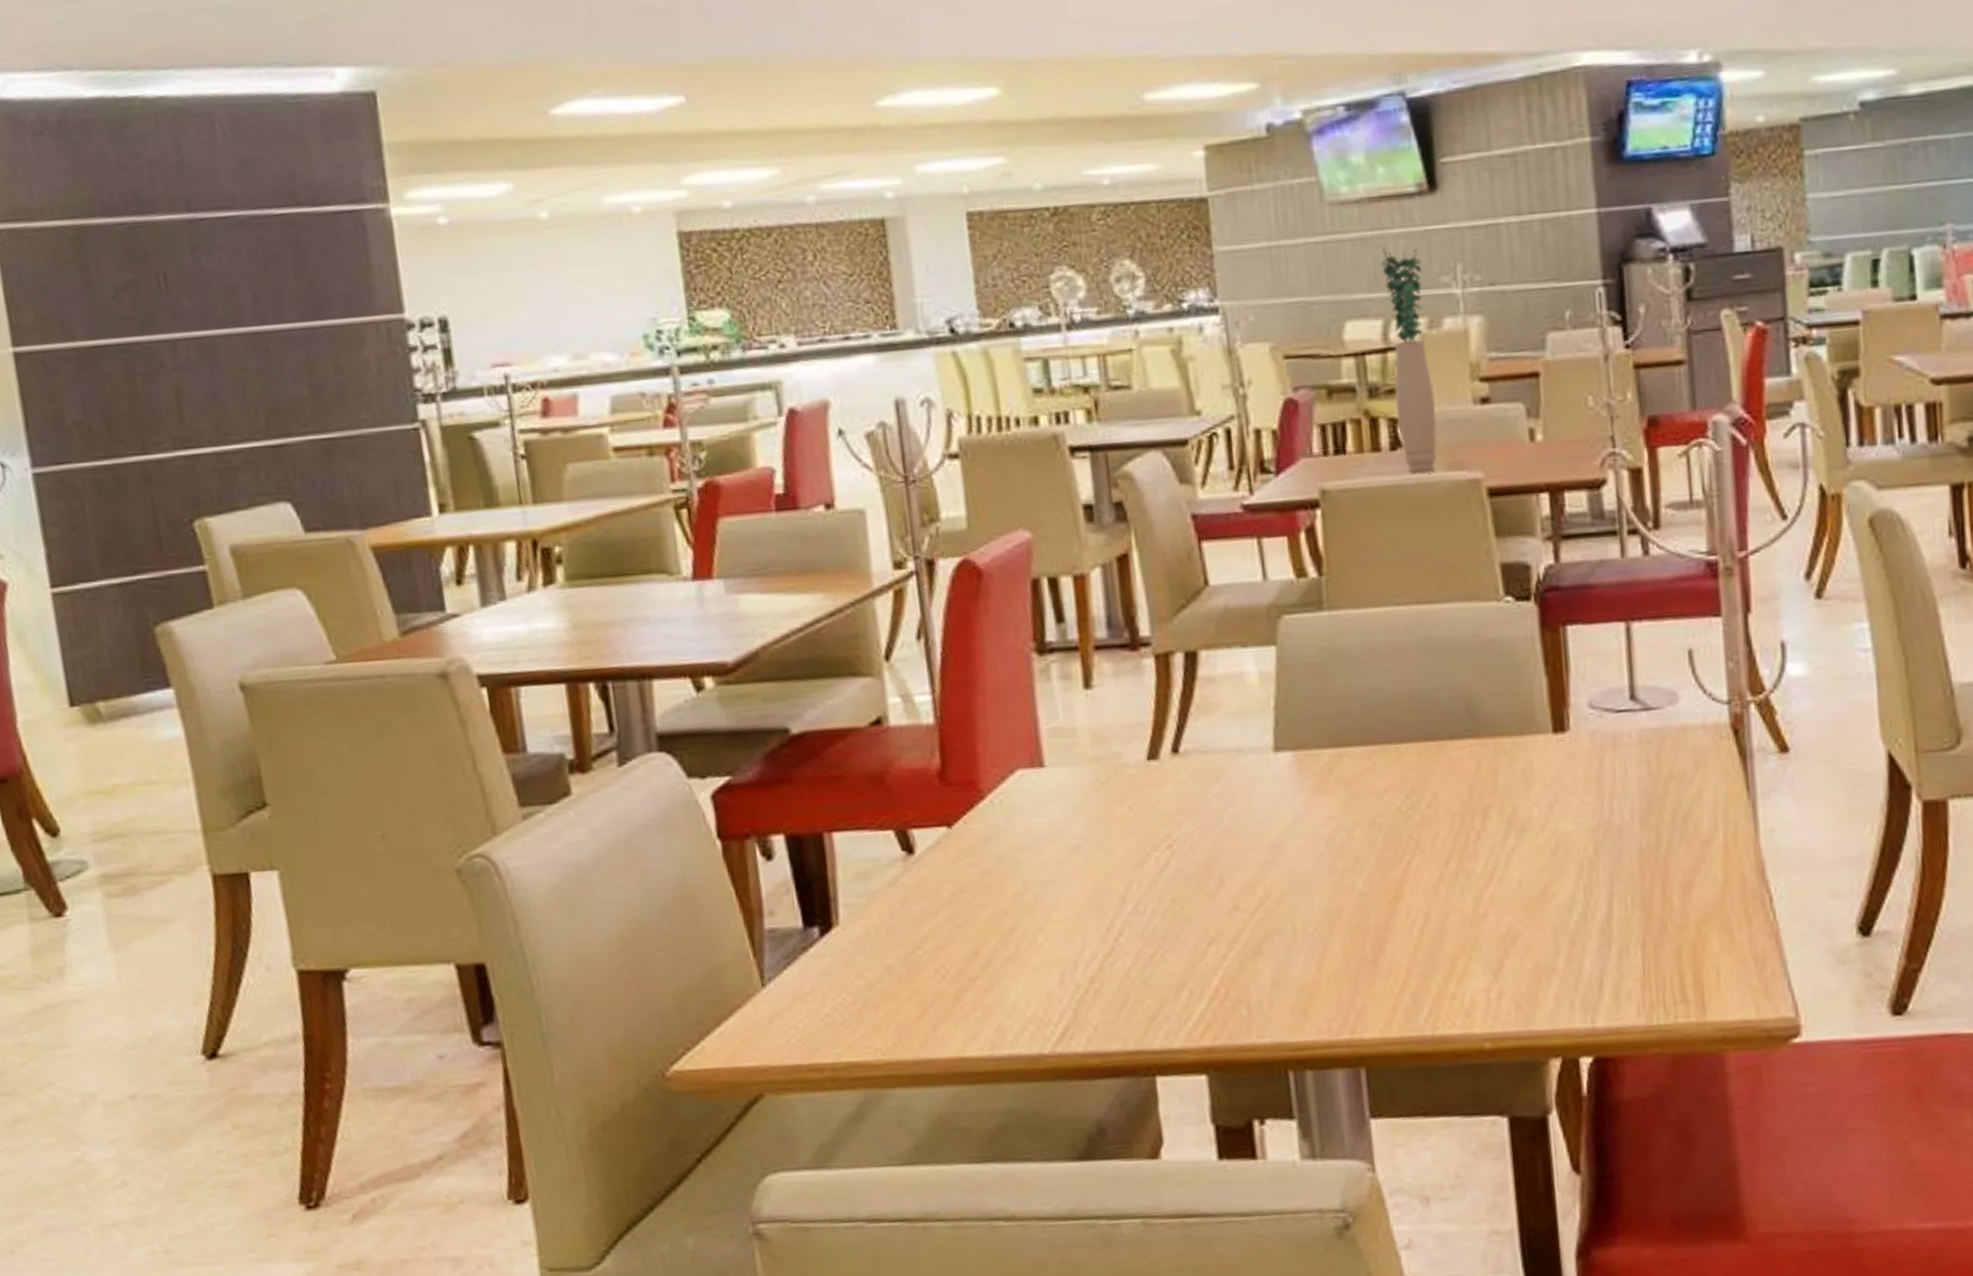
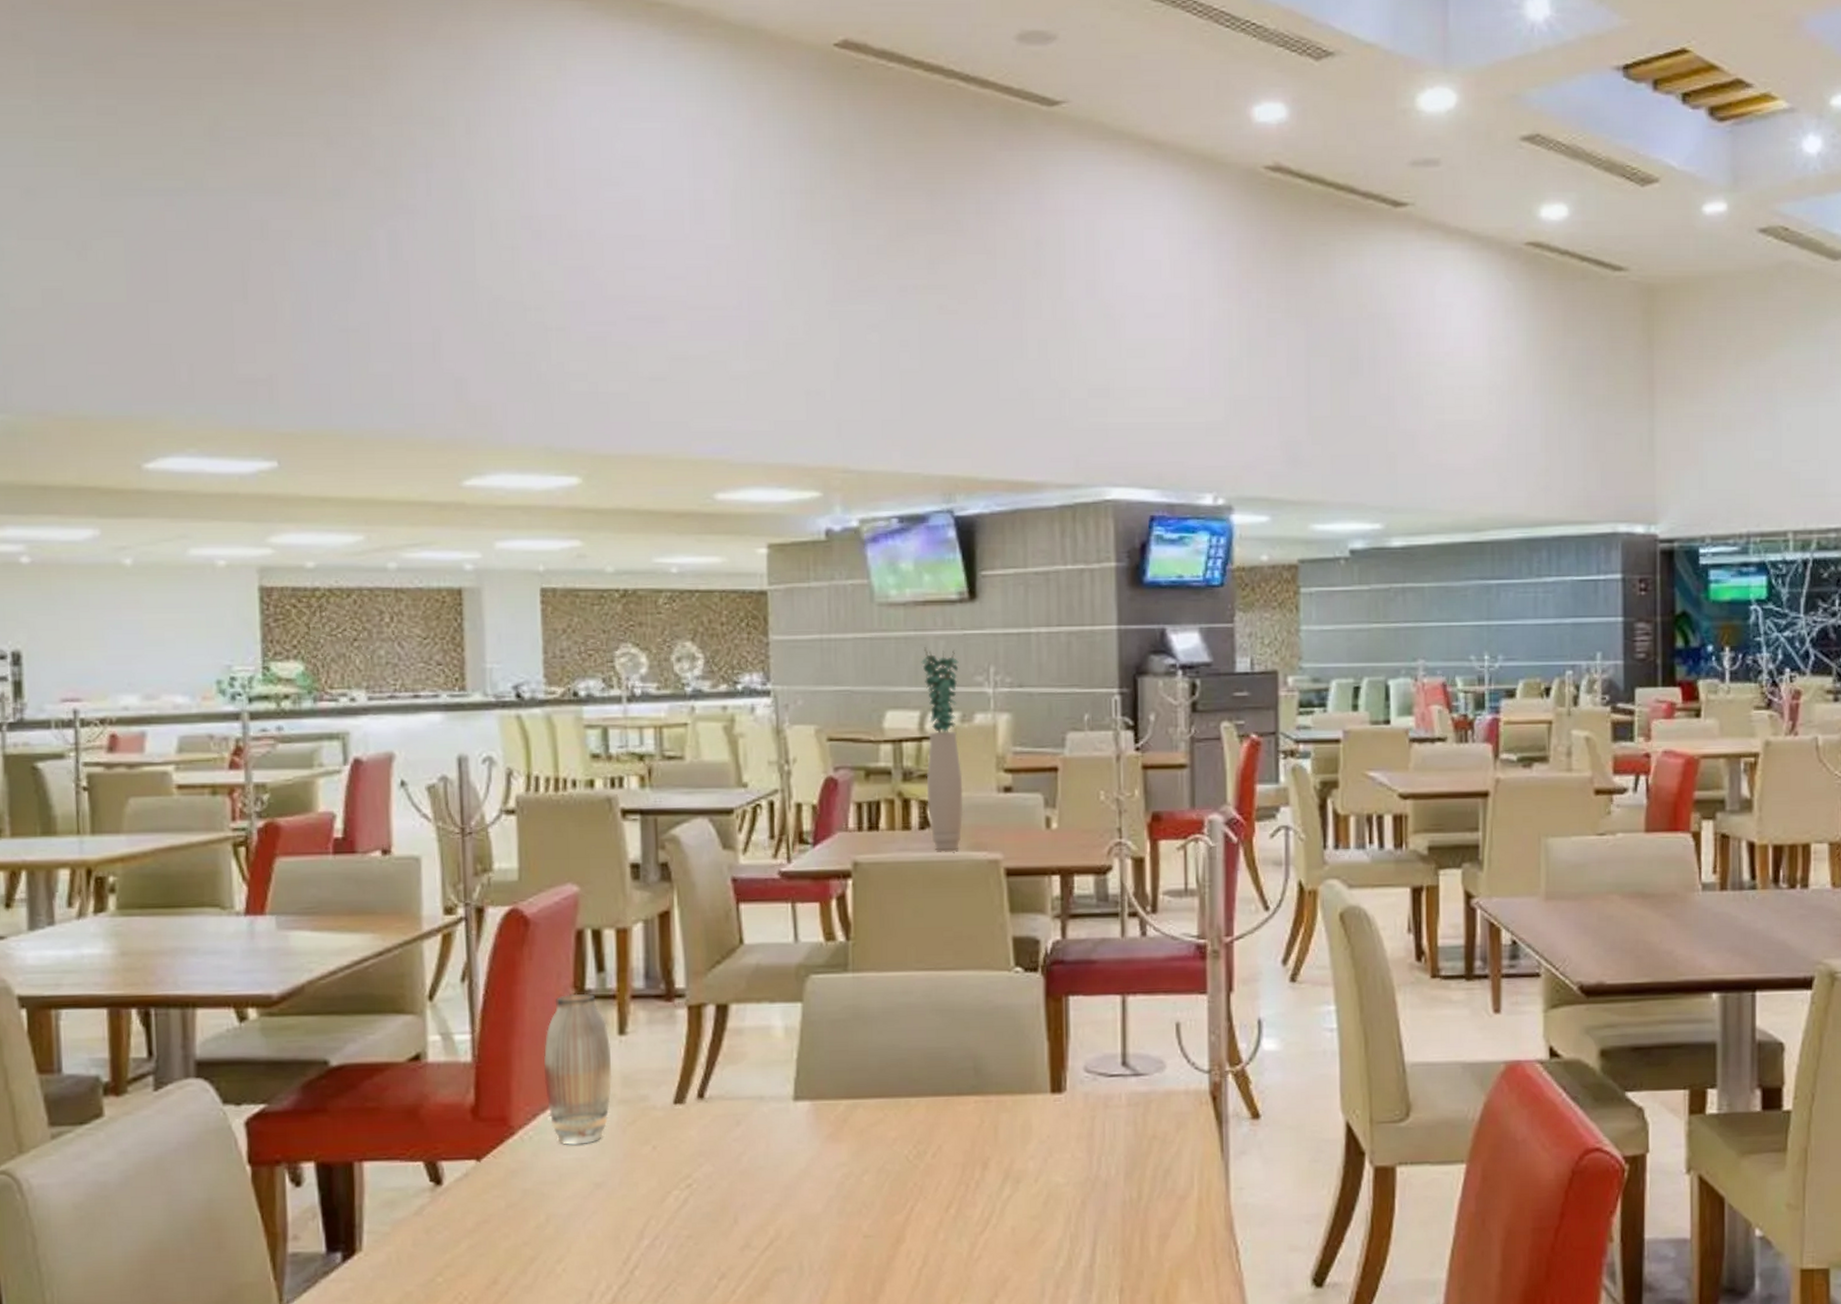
vase: none [1008,646,1081,807] -> present [544,993,612,1145]

